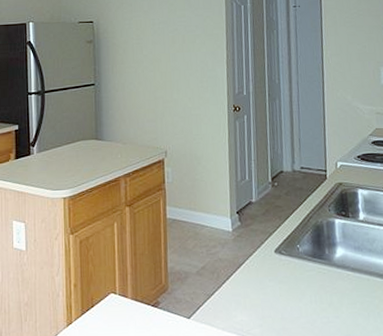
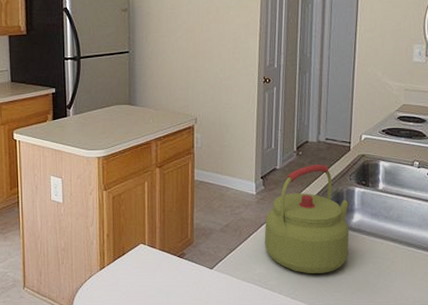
kettle: none [243,196,335,318] -> present [264,165,349,273]

